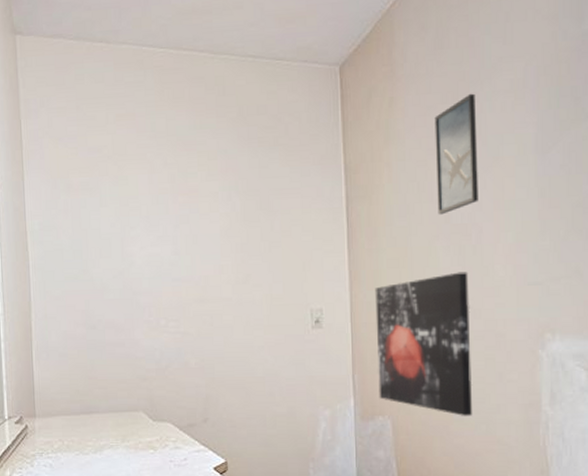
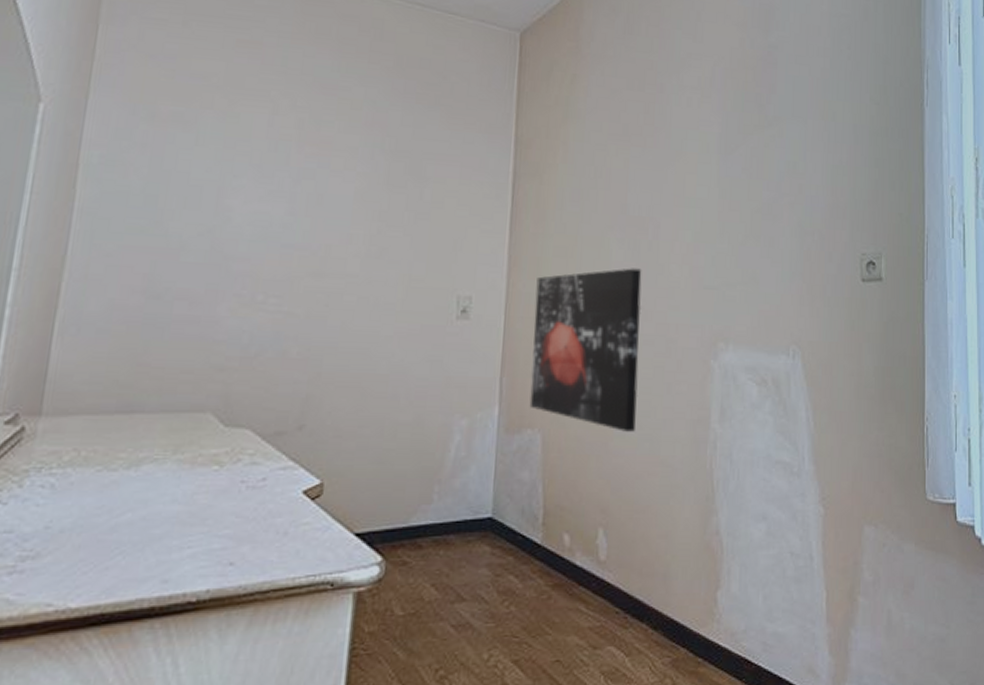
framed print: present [435,93,478,215] -> none [614,83,662,205]

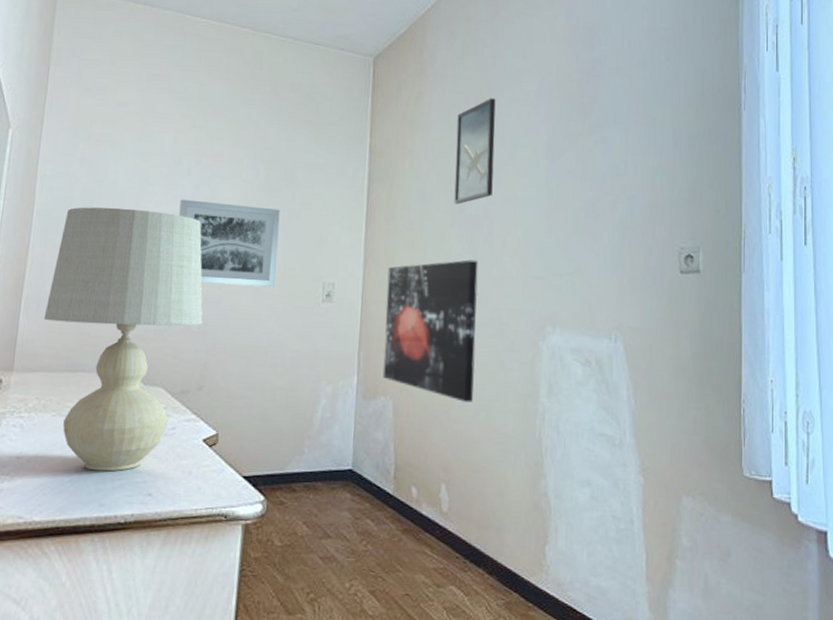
table lamp: none [86,204,305,538] -> present [43,207,203,472]
wall art: none [273,195,405,303] -> present [179,199,280,287]
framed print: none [614,83,662,205] -> present [454,98,496,204]

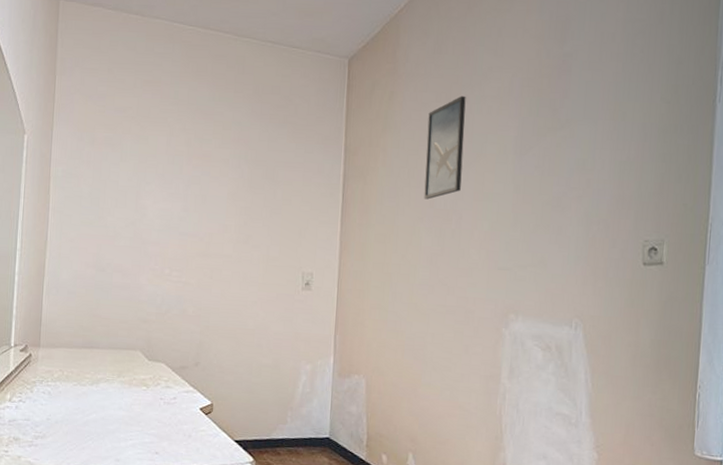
table lamp: present [43,207,203,472] -> none [62,204,197,433]
wall art: present [179,199,280,287] -> none [173,196,263,277]
wall art: present [382,260,479,402] -> none [356,252,446,382]

